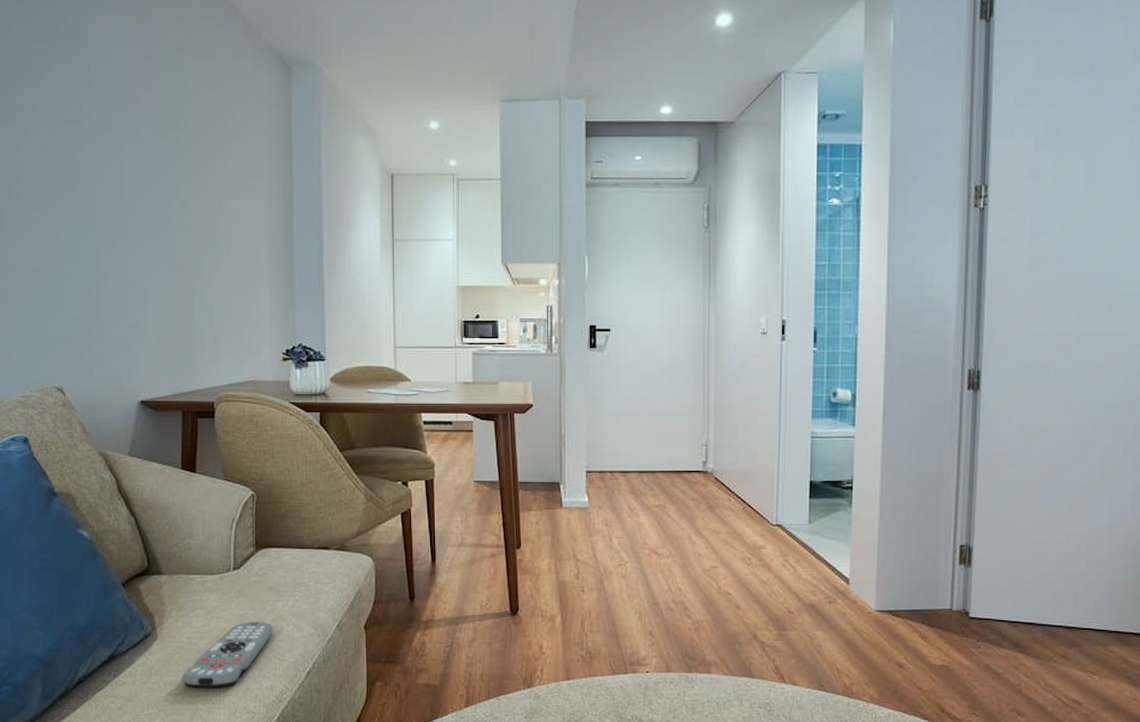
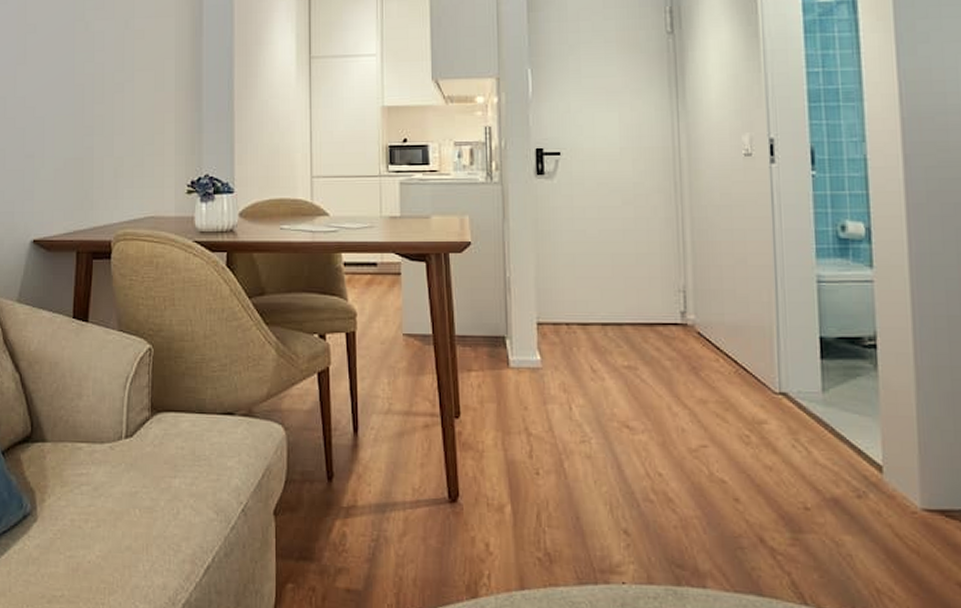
remote control: present [182,621,274,688] -> none [62,501,169,584]

